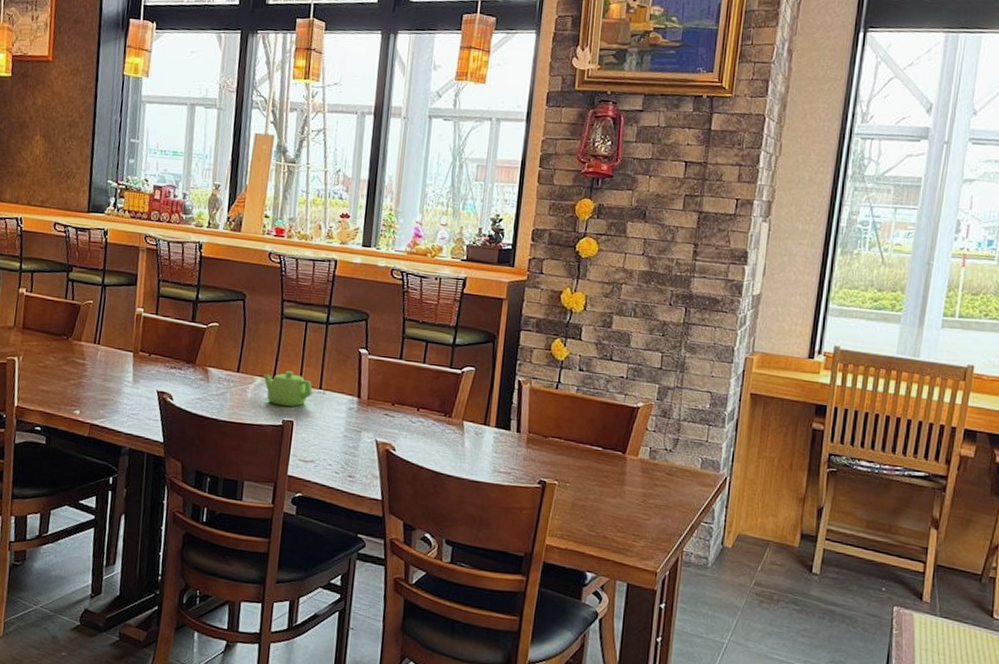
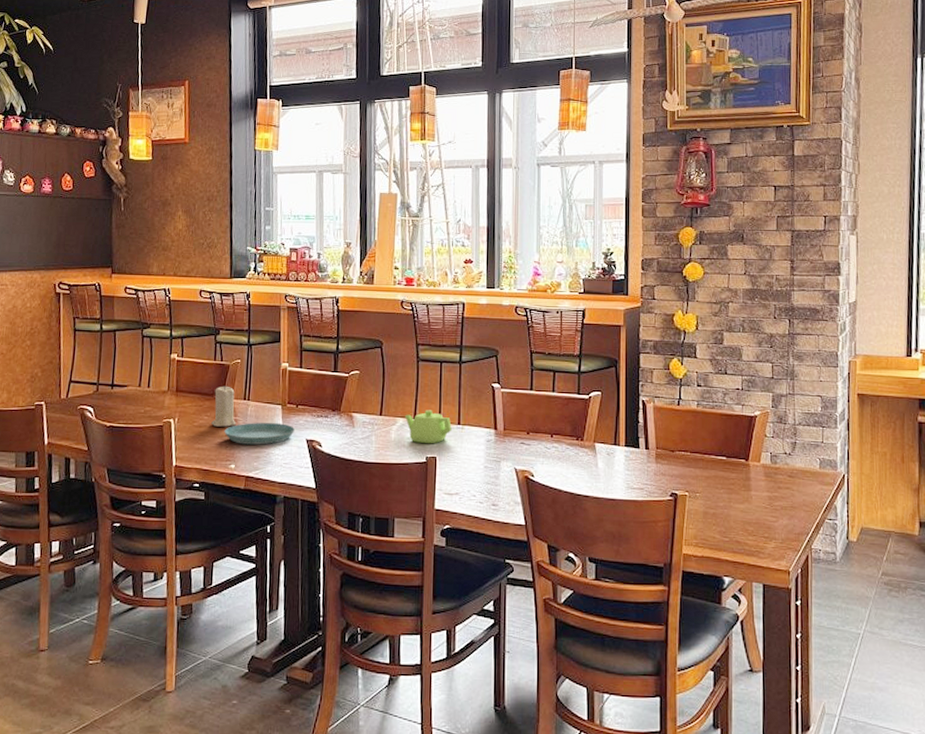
candle: none [58,326,85,371] -> present [211,386,236,427]
saucer: none [70,368,147,393] -> present [224,423,296,445]

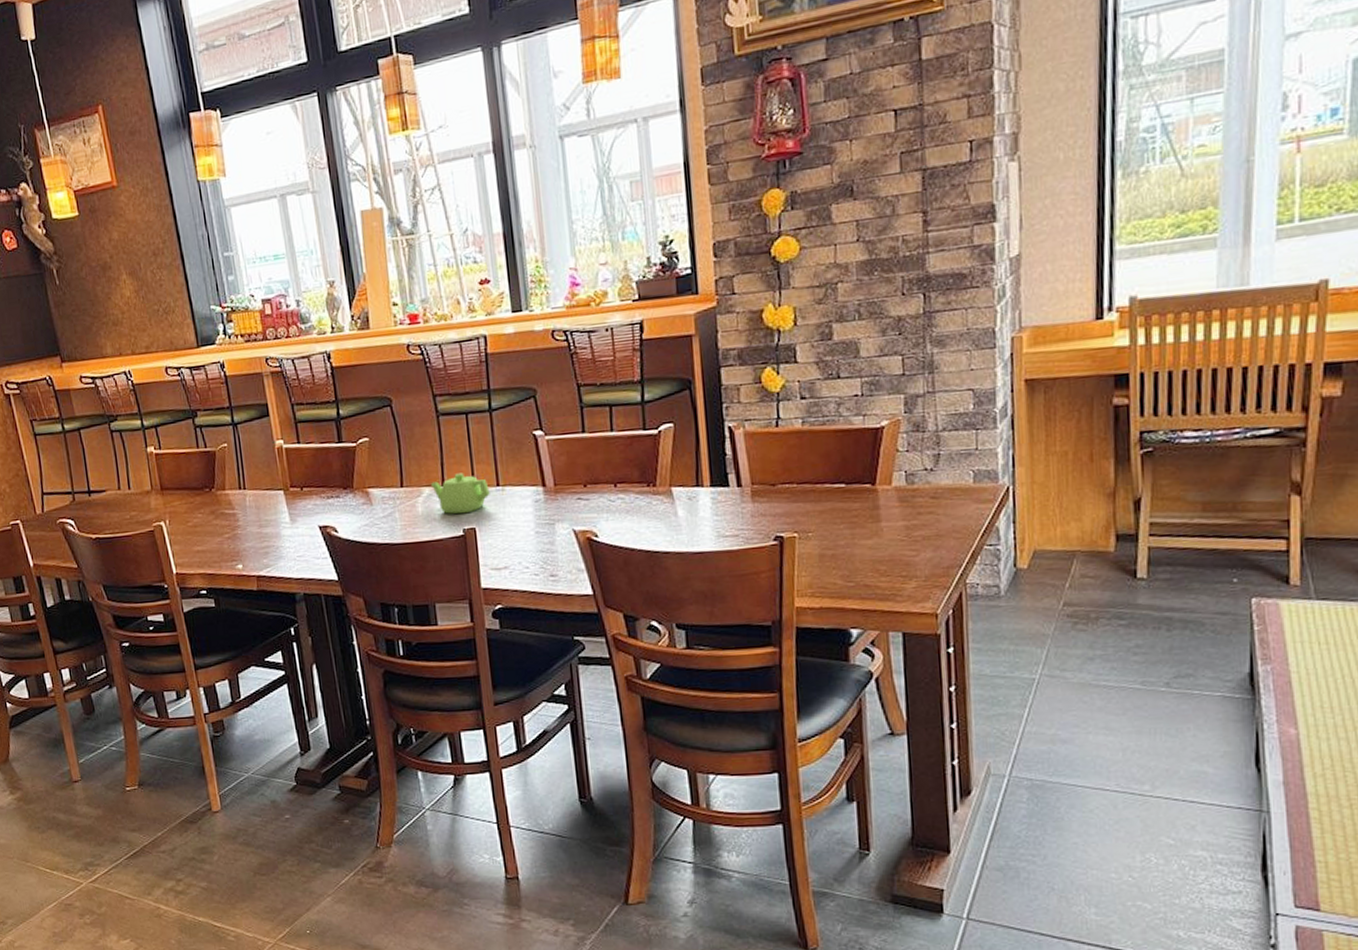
candle: present [211,386,236,427] -> none [204,475,236,524]
saucer: present [224,423,296,445] -> none [223,511,305,541]

